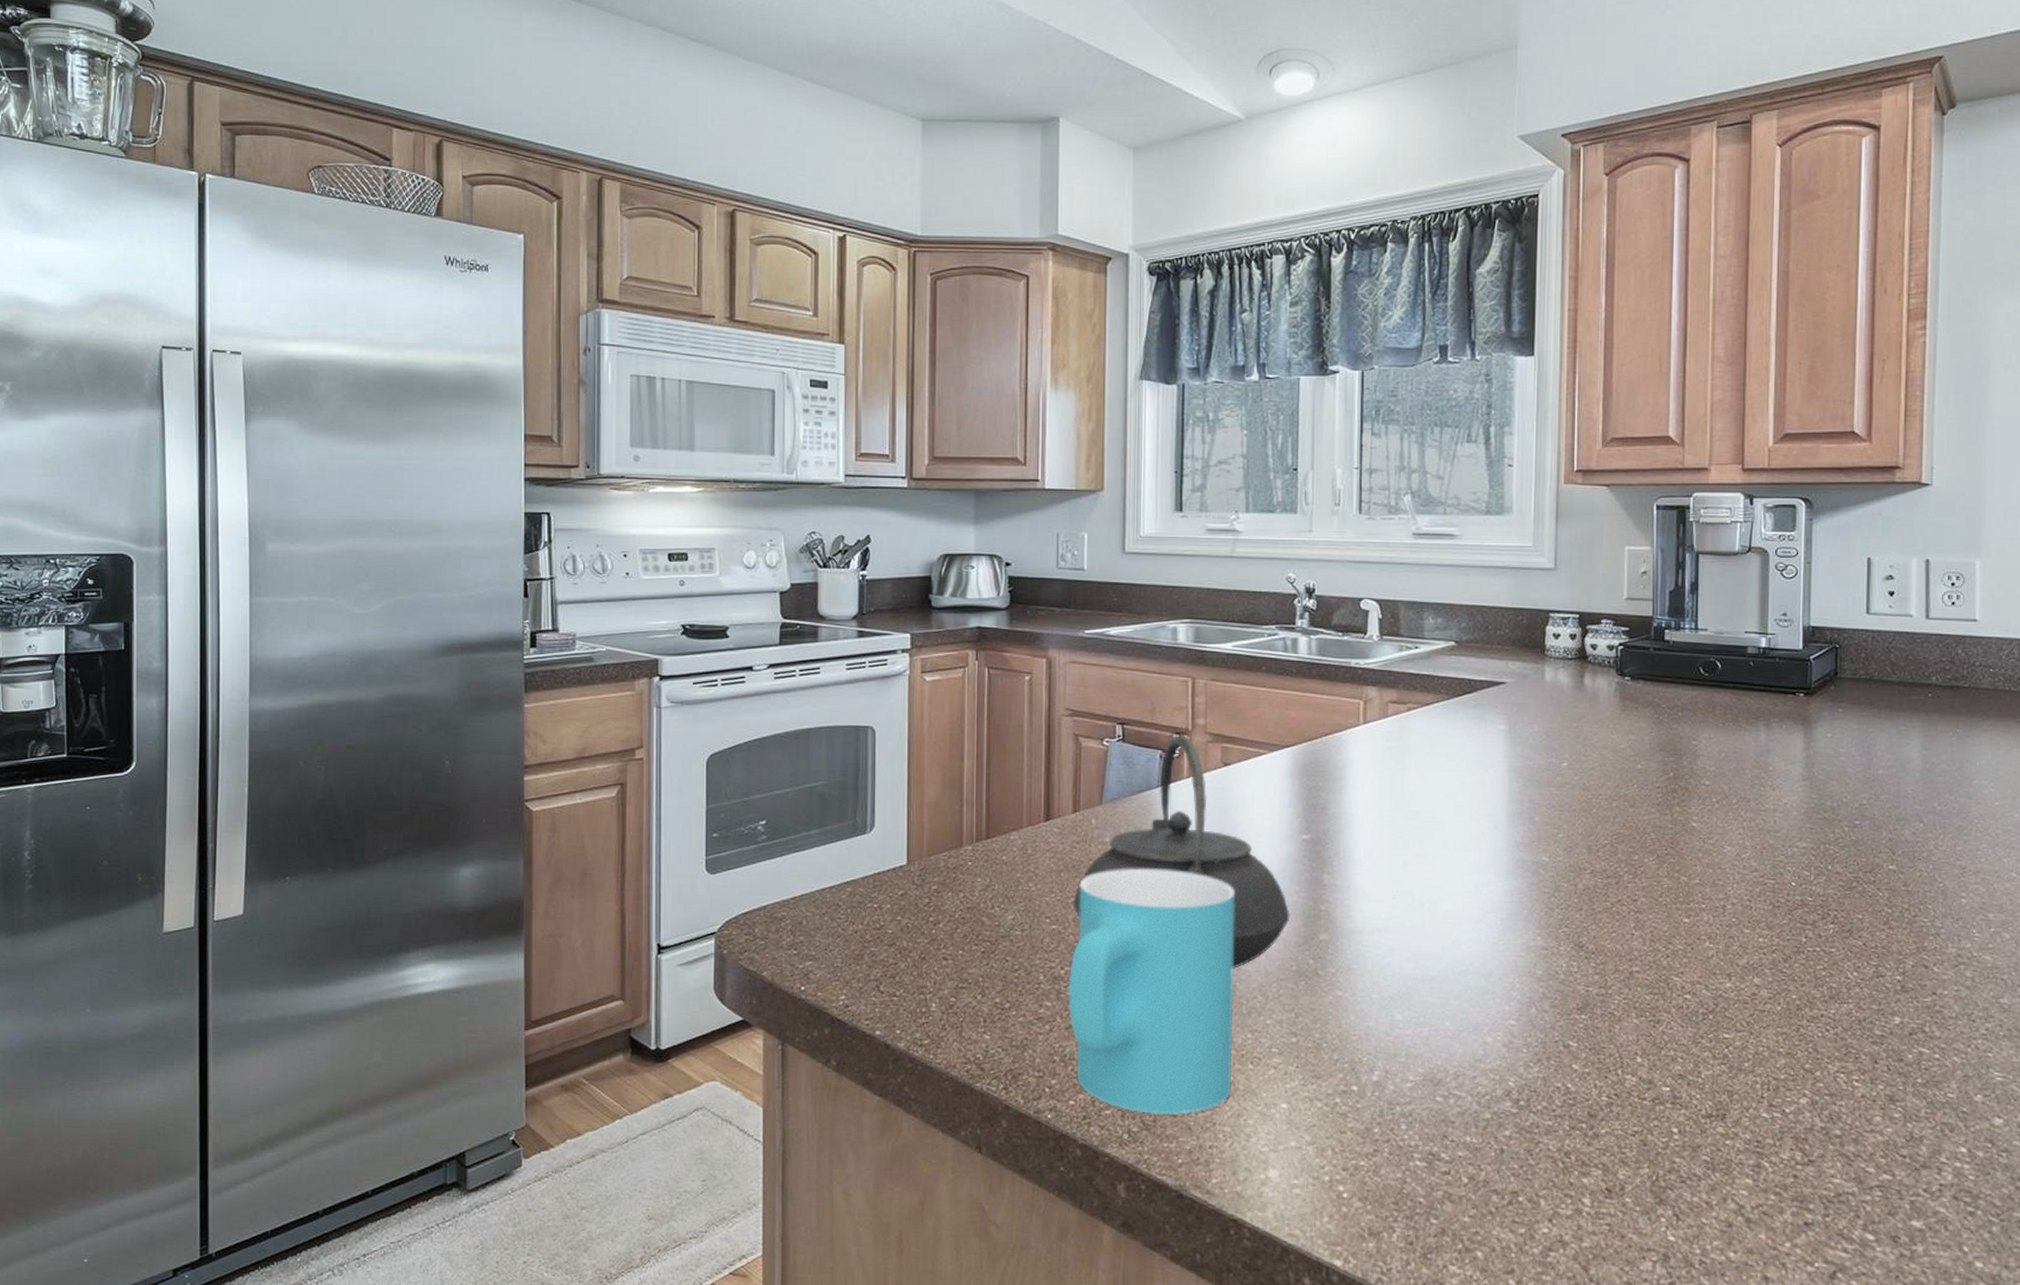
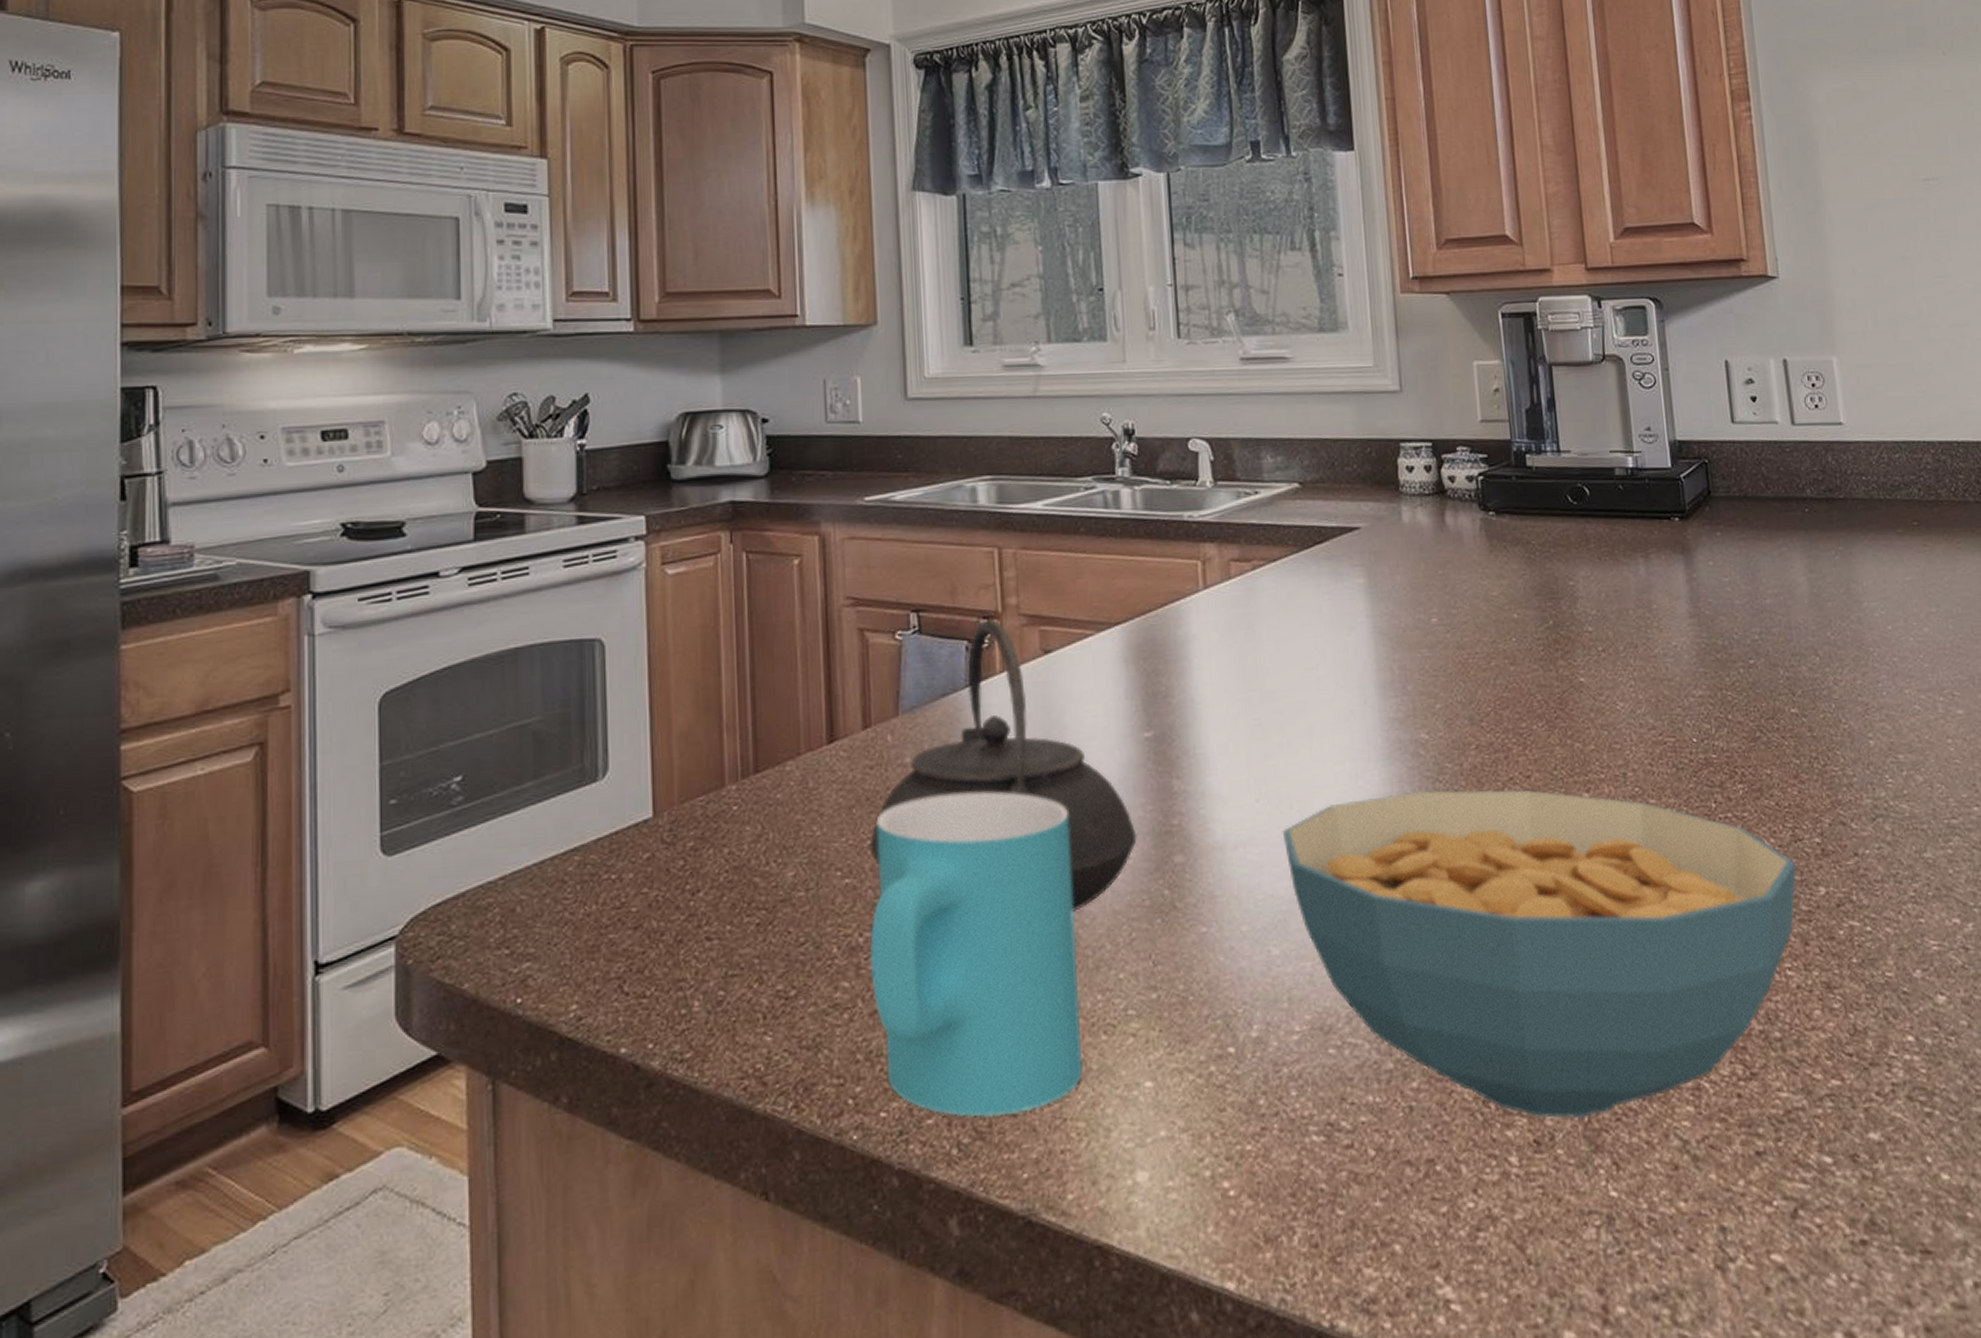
cereal bowl: none [1413,902,1875,1177] -> present [1282,789,1797,1119]

